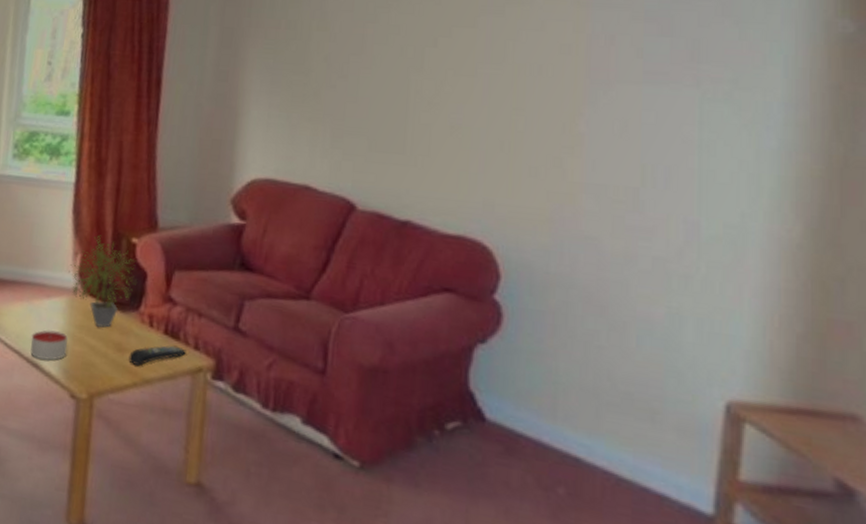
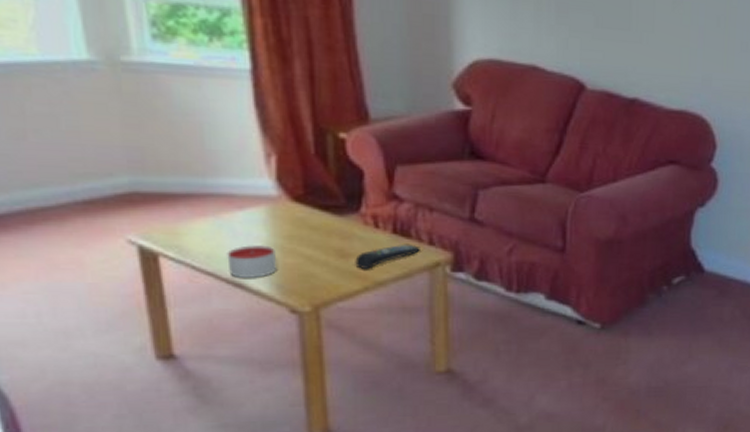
potted plant: present [68,235,137,328] -> none [262,131,352,236]

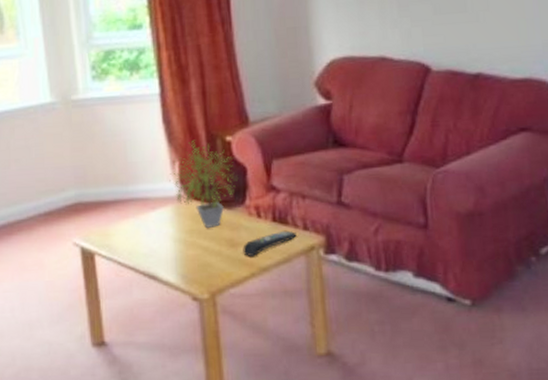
candle: present [227,245,278,278] -> none [143,240,182,270]
potted plant: none [262,131,352,236] -> present [169,139,238,229]

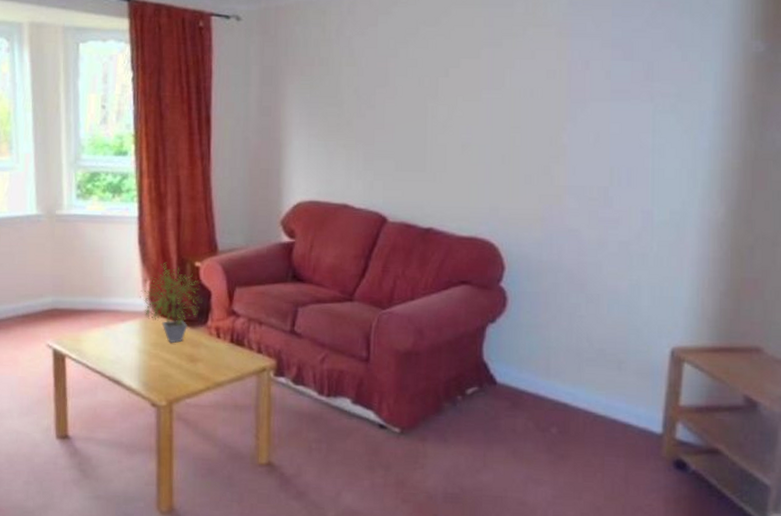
remote control: present [243,230,297,257] -> none [201,351,251,373]

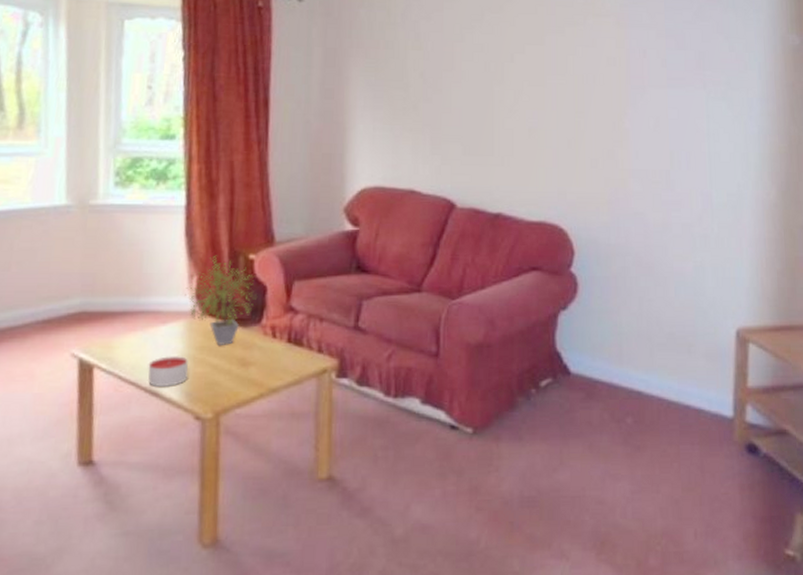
candle: none [110,350,145,376] -> present [148,356,189,387]

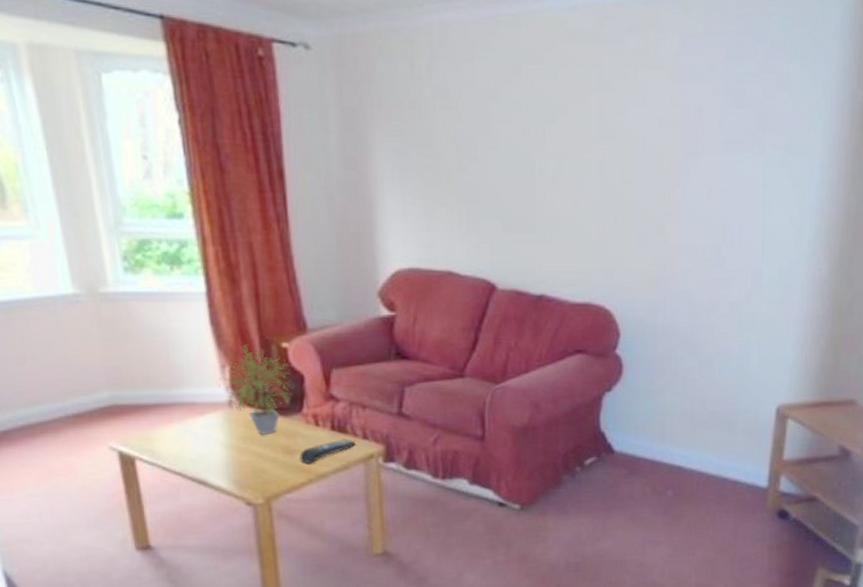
candle: present [148,356,189,387] -> none [191,446,234,476]
remote control: none [253,352,310,378] -> present [299,439,356,464]

